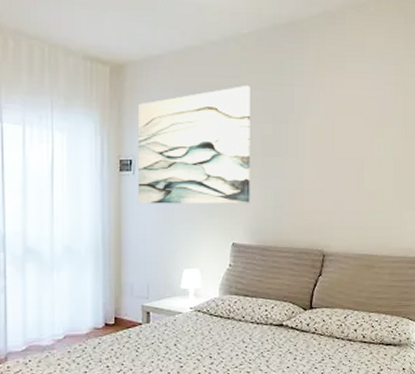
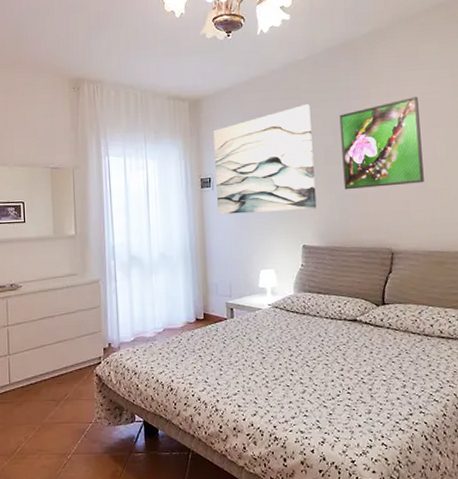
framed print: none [280,91,361,185] -> present [339,96,424,190]

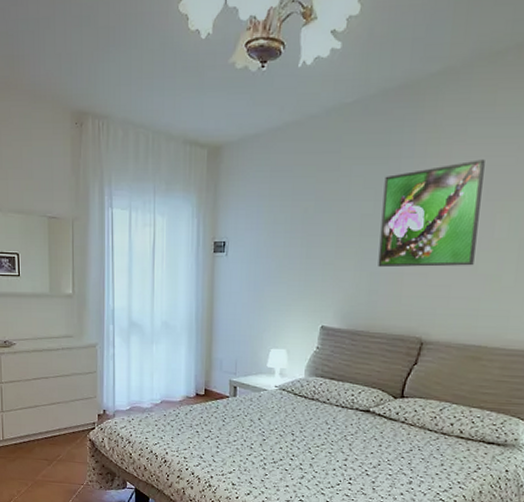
wall art: present [213,103,317,215] -> none [229,159,351,287]

